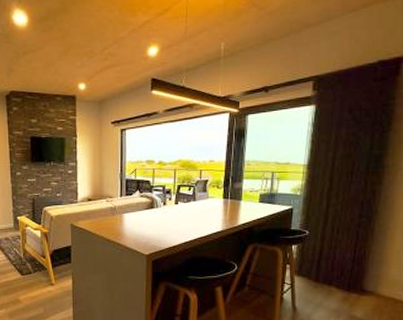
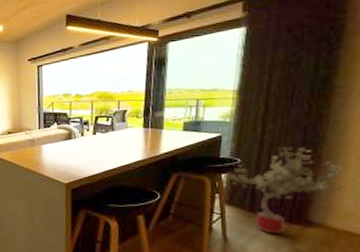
potted tree: none [295,220,394,303] -> present [225,146,348,234]

